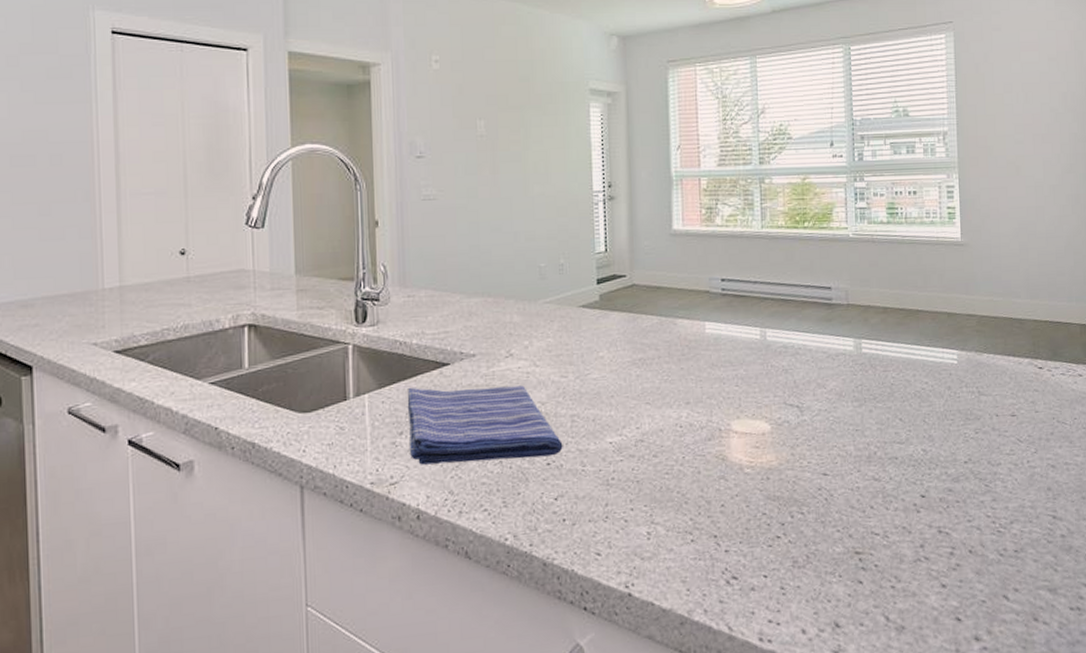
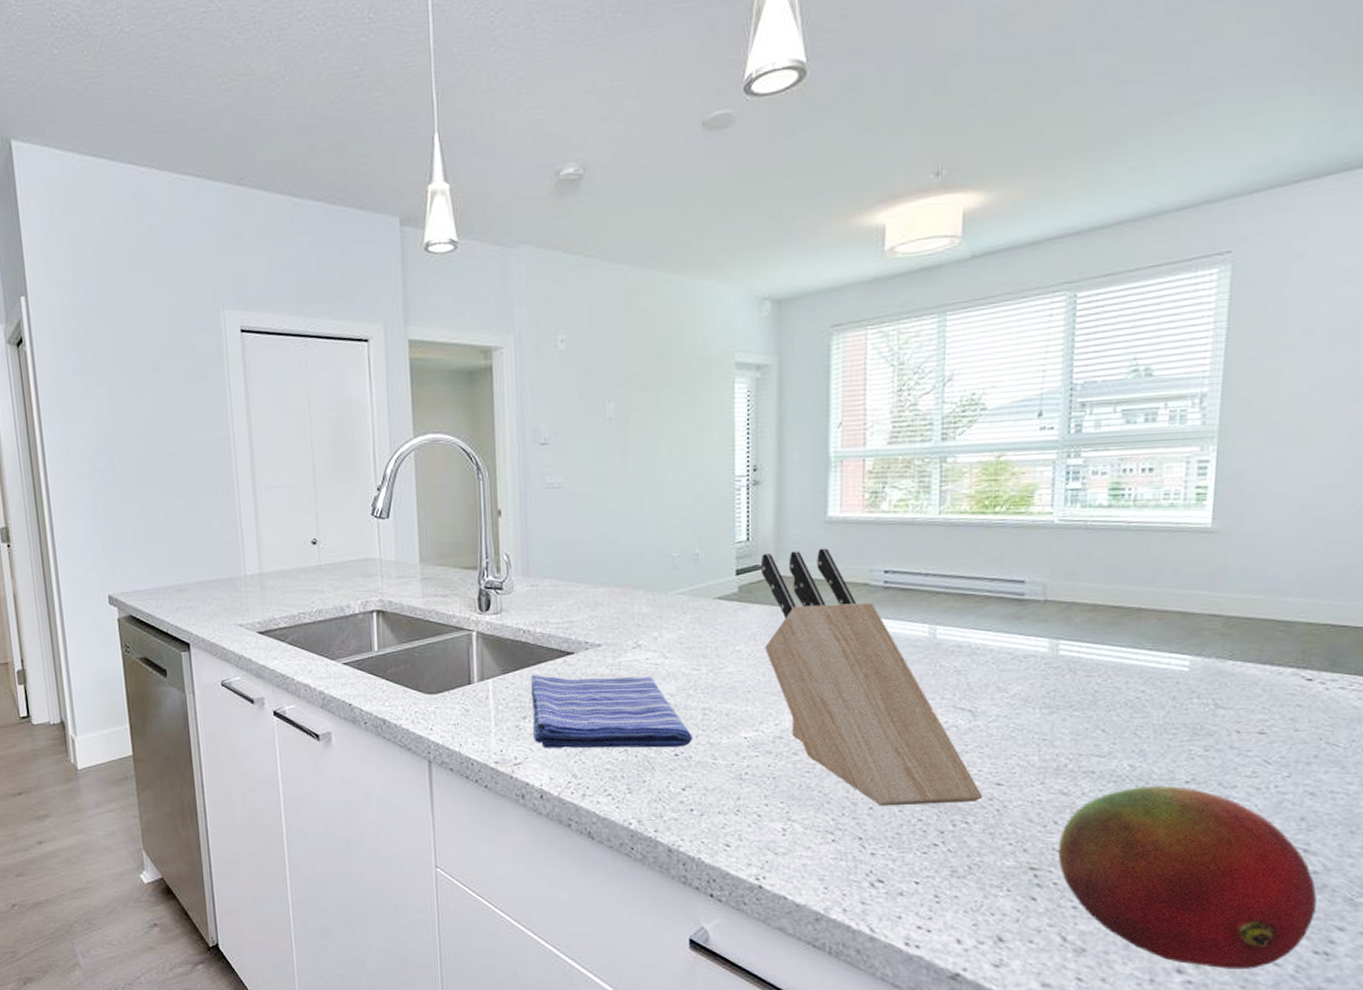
knife block: none [617,258,813,503] -> present [760,548,983,807]
fruit: none [875,467,1067,633] -> present [1057,786,1317,969]

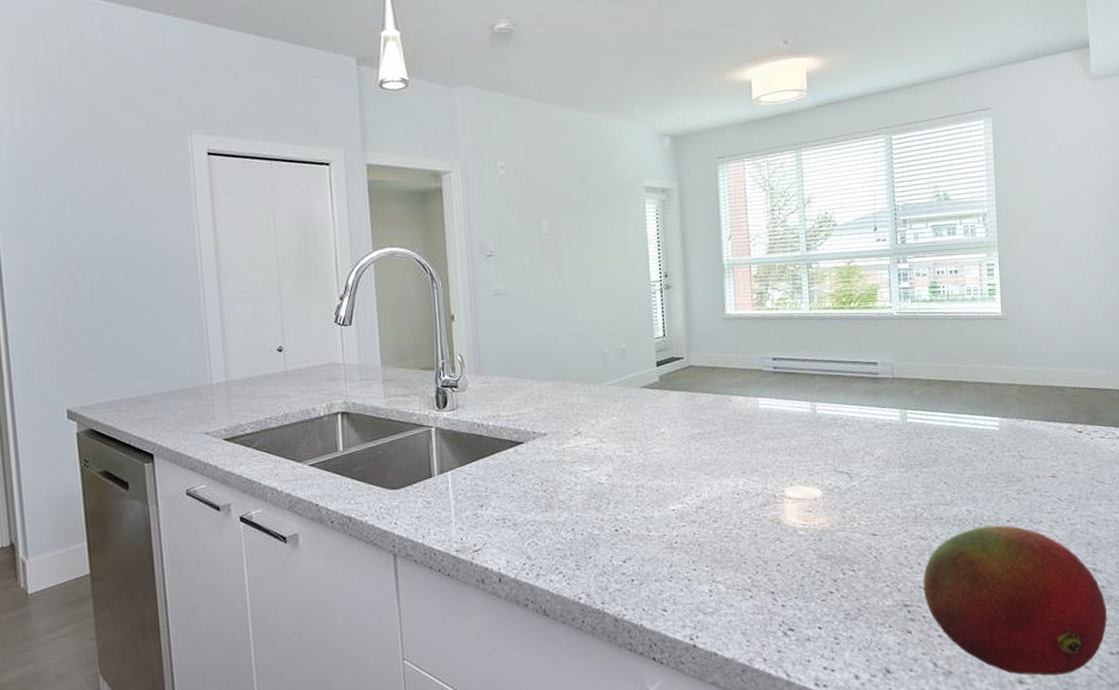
dish towel: present [530,675,693,749] -> none [486,460,630,534]
knife block: present [760,548,983,807] -> none [675,340,864,562]

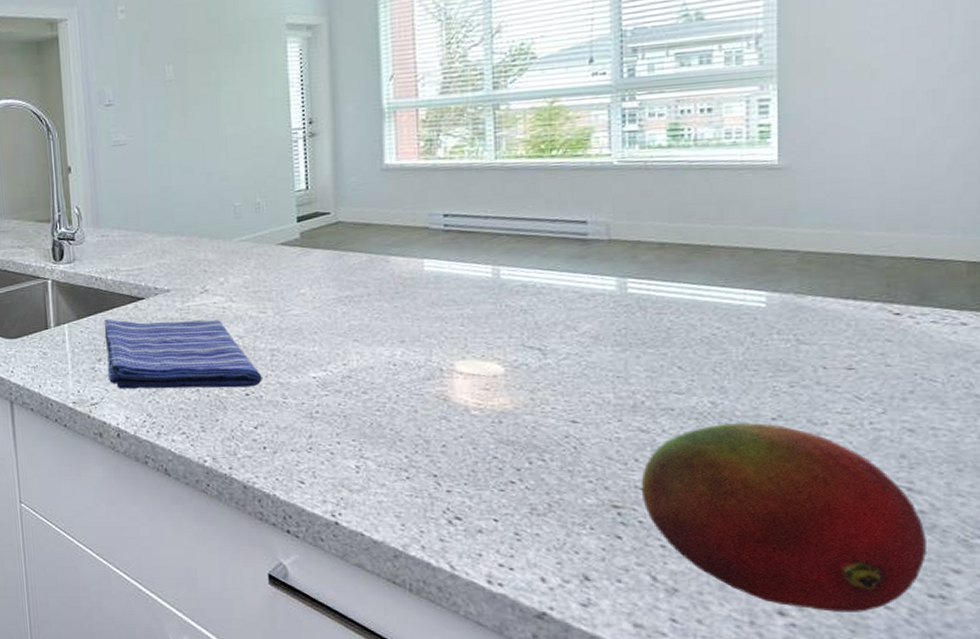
dish towel: none [486,460,630,534] -> present [104,320,262,389]

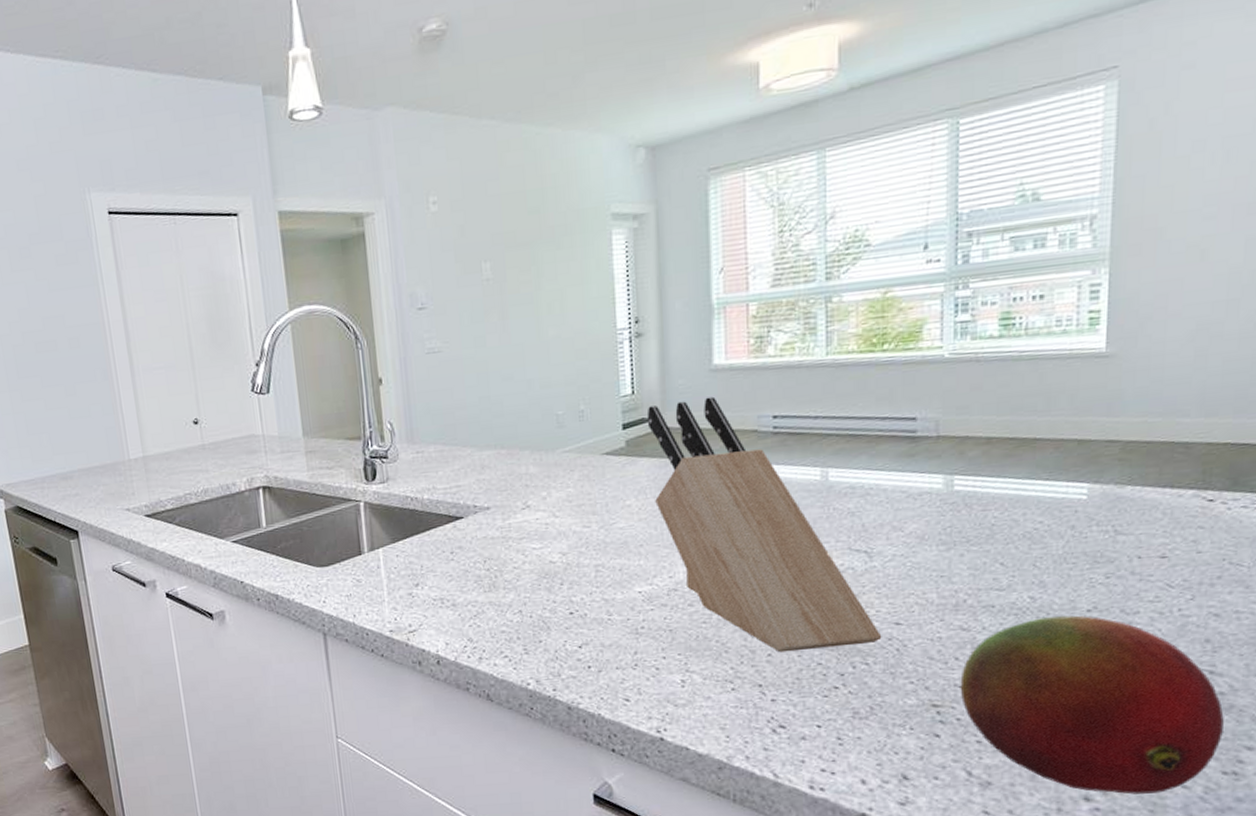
dish towel: present [104,320,262,389] -> none [421,537,587,614]
knife block: none [320,194,559,444] -> present [647,396,882,653]

